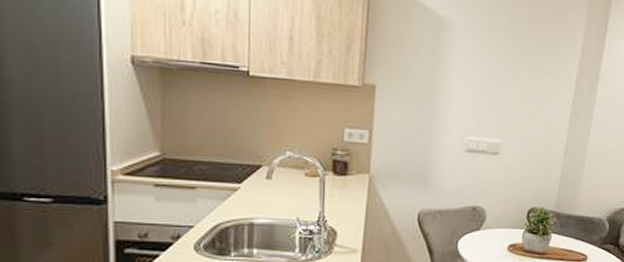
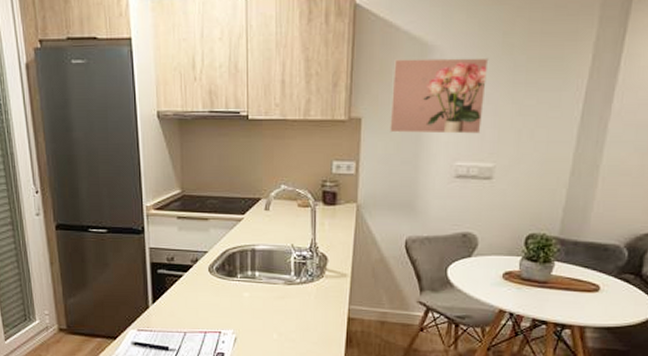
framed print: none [404,29,497,110] -> present [390,57,489,134]

